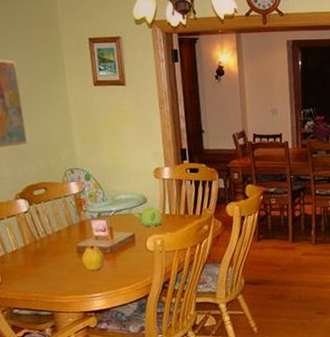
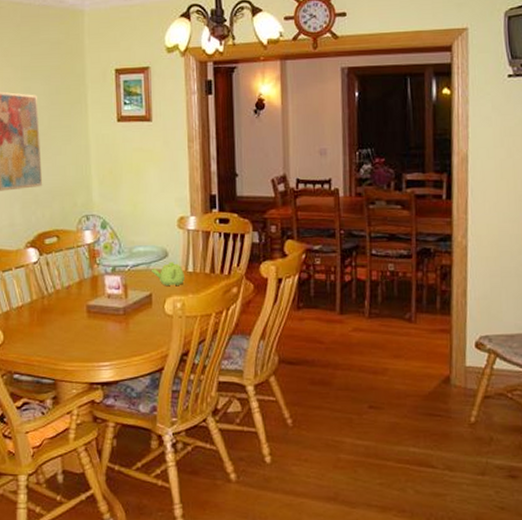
fruit: present [81,245,105,271] -> none [91,304,117,335]

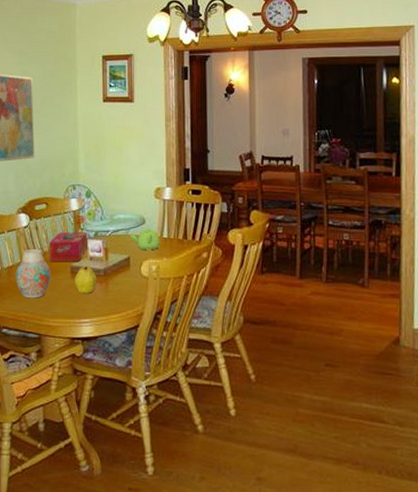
vase: none [26,286,65,341] -> present [15,248,51,299]
tissue box: none [62,266,104,300] -> present [49,231,87,261]
fruit: none [91,304,117,335] -> present [74,266,97,294]

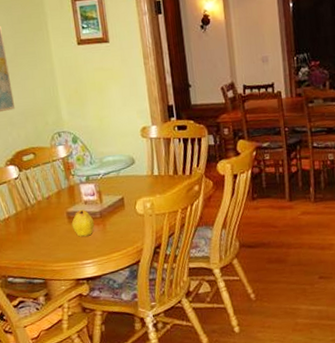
vase: present [15,248,51,299] -> none [12,198,49,247]
tissue box: present [49,231,87,261] -> none [42,177,81,209]
teapot: present [130,228,160,250] -> none [121,167,152,189]

